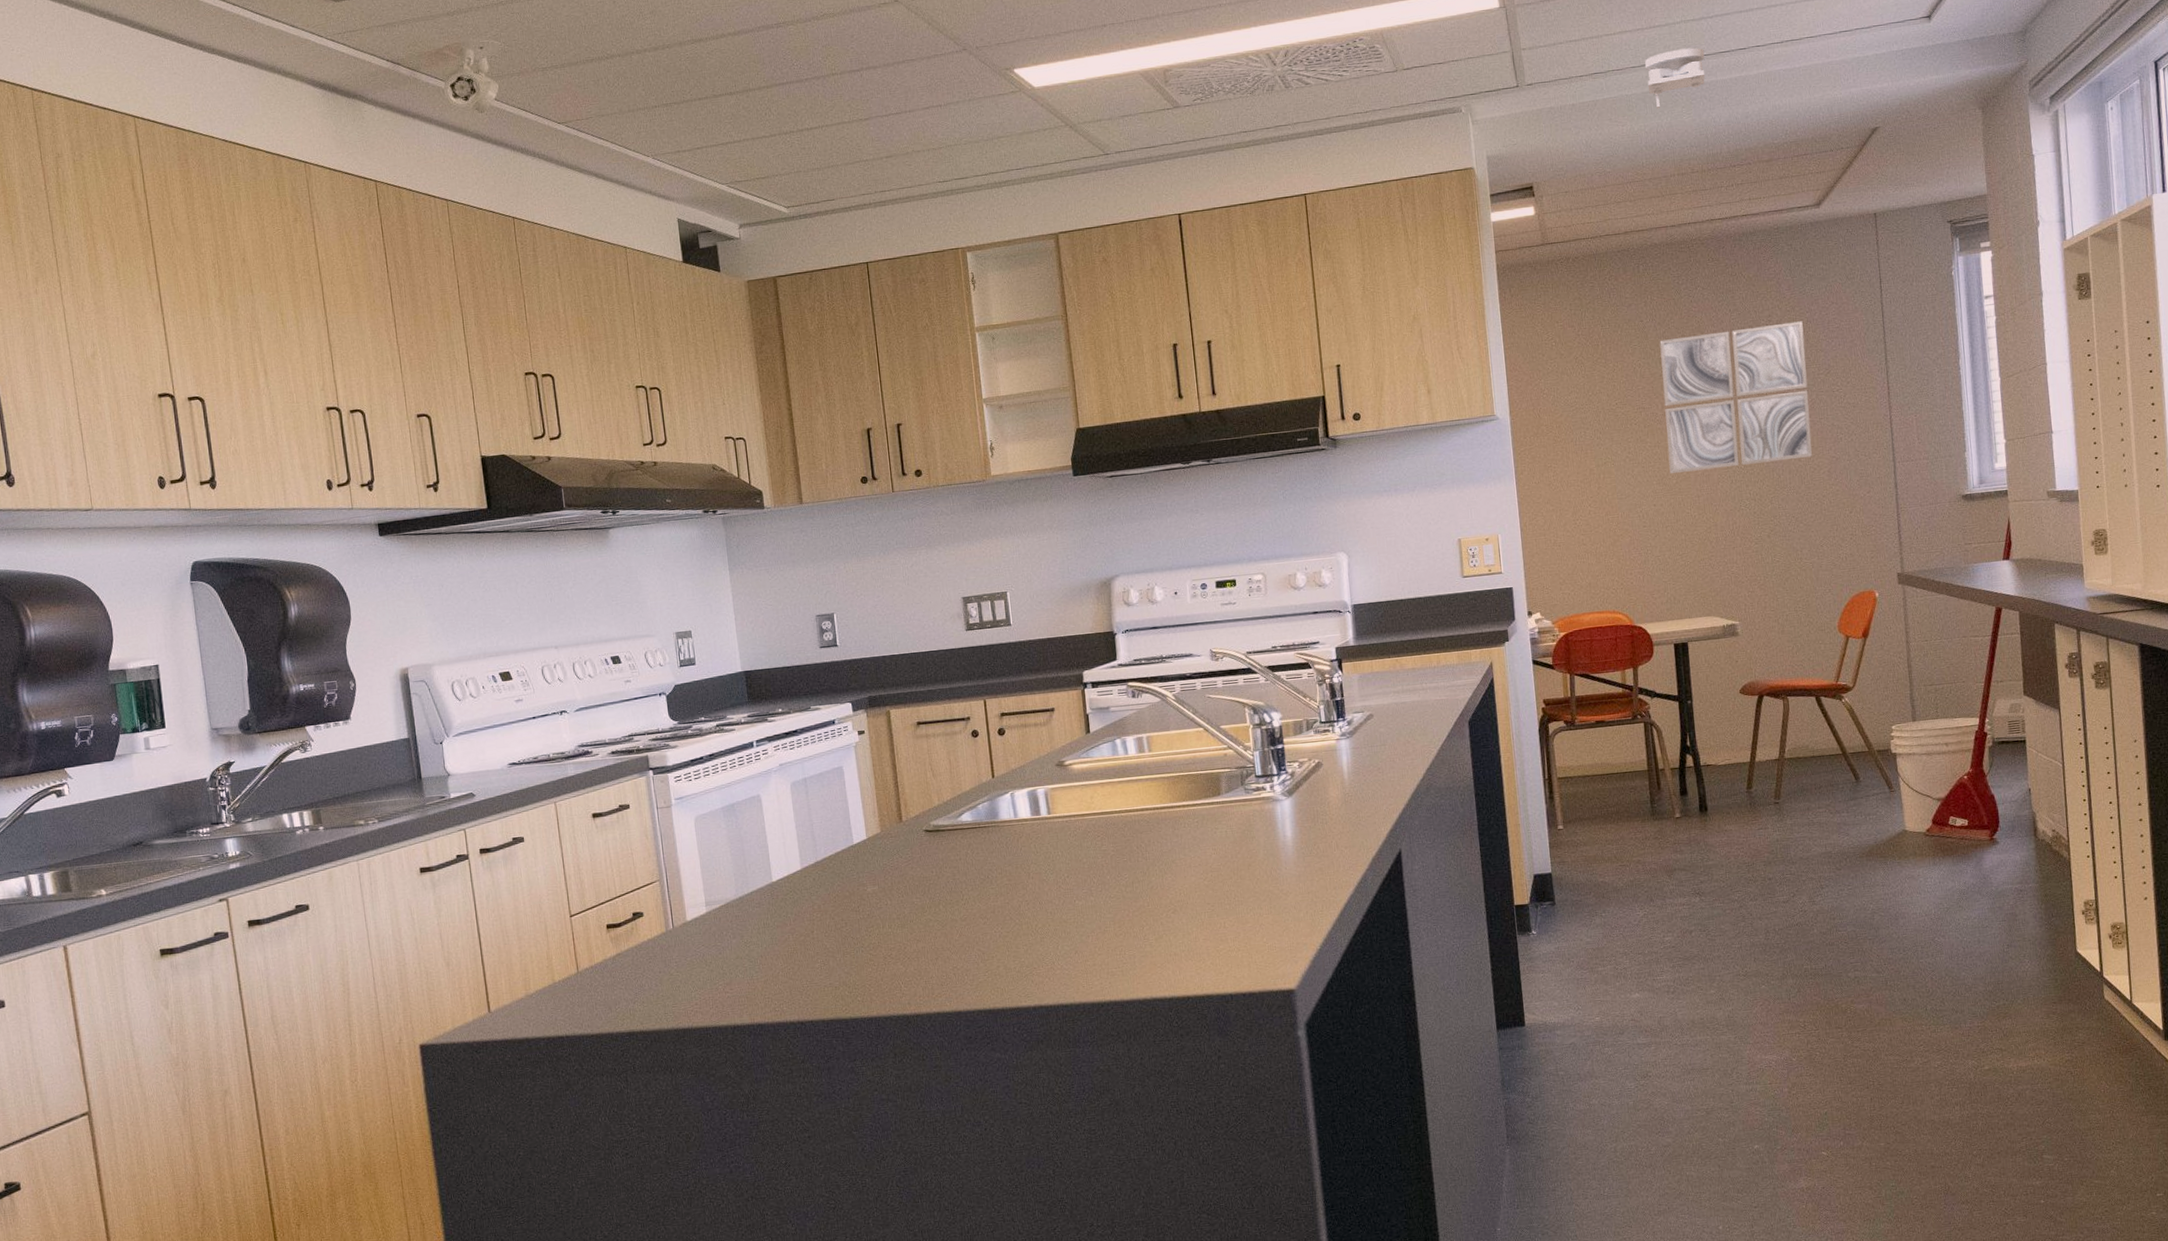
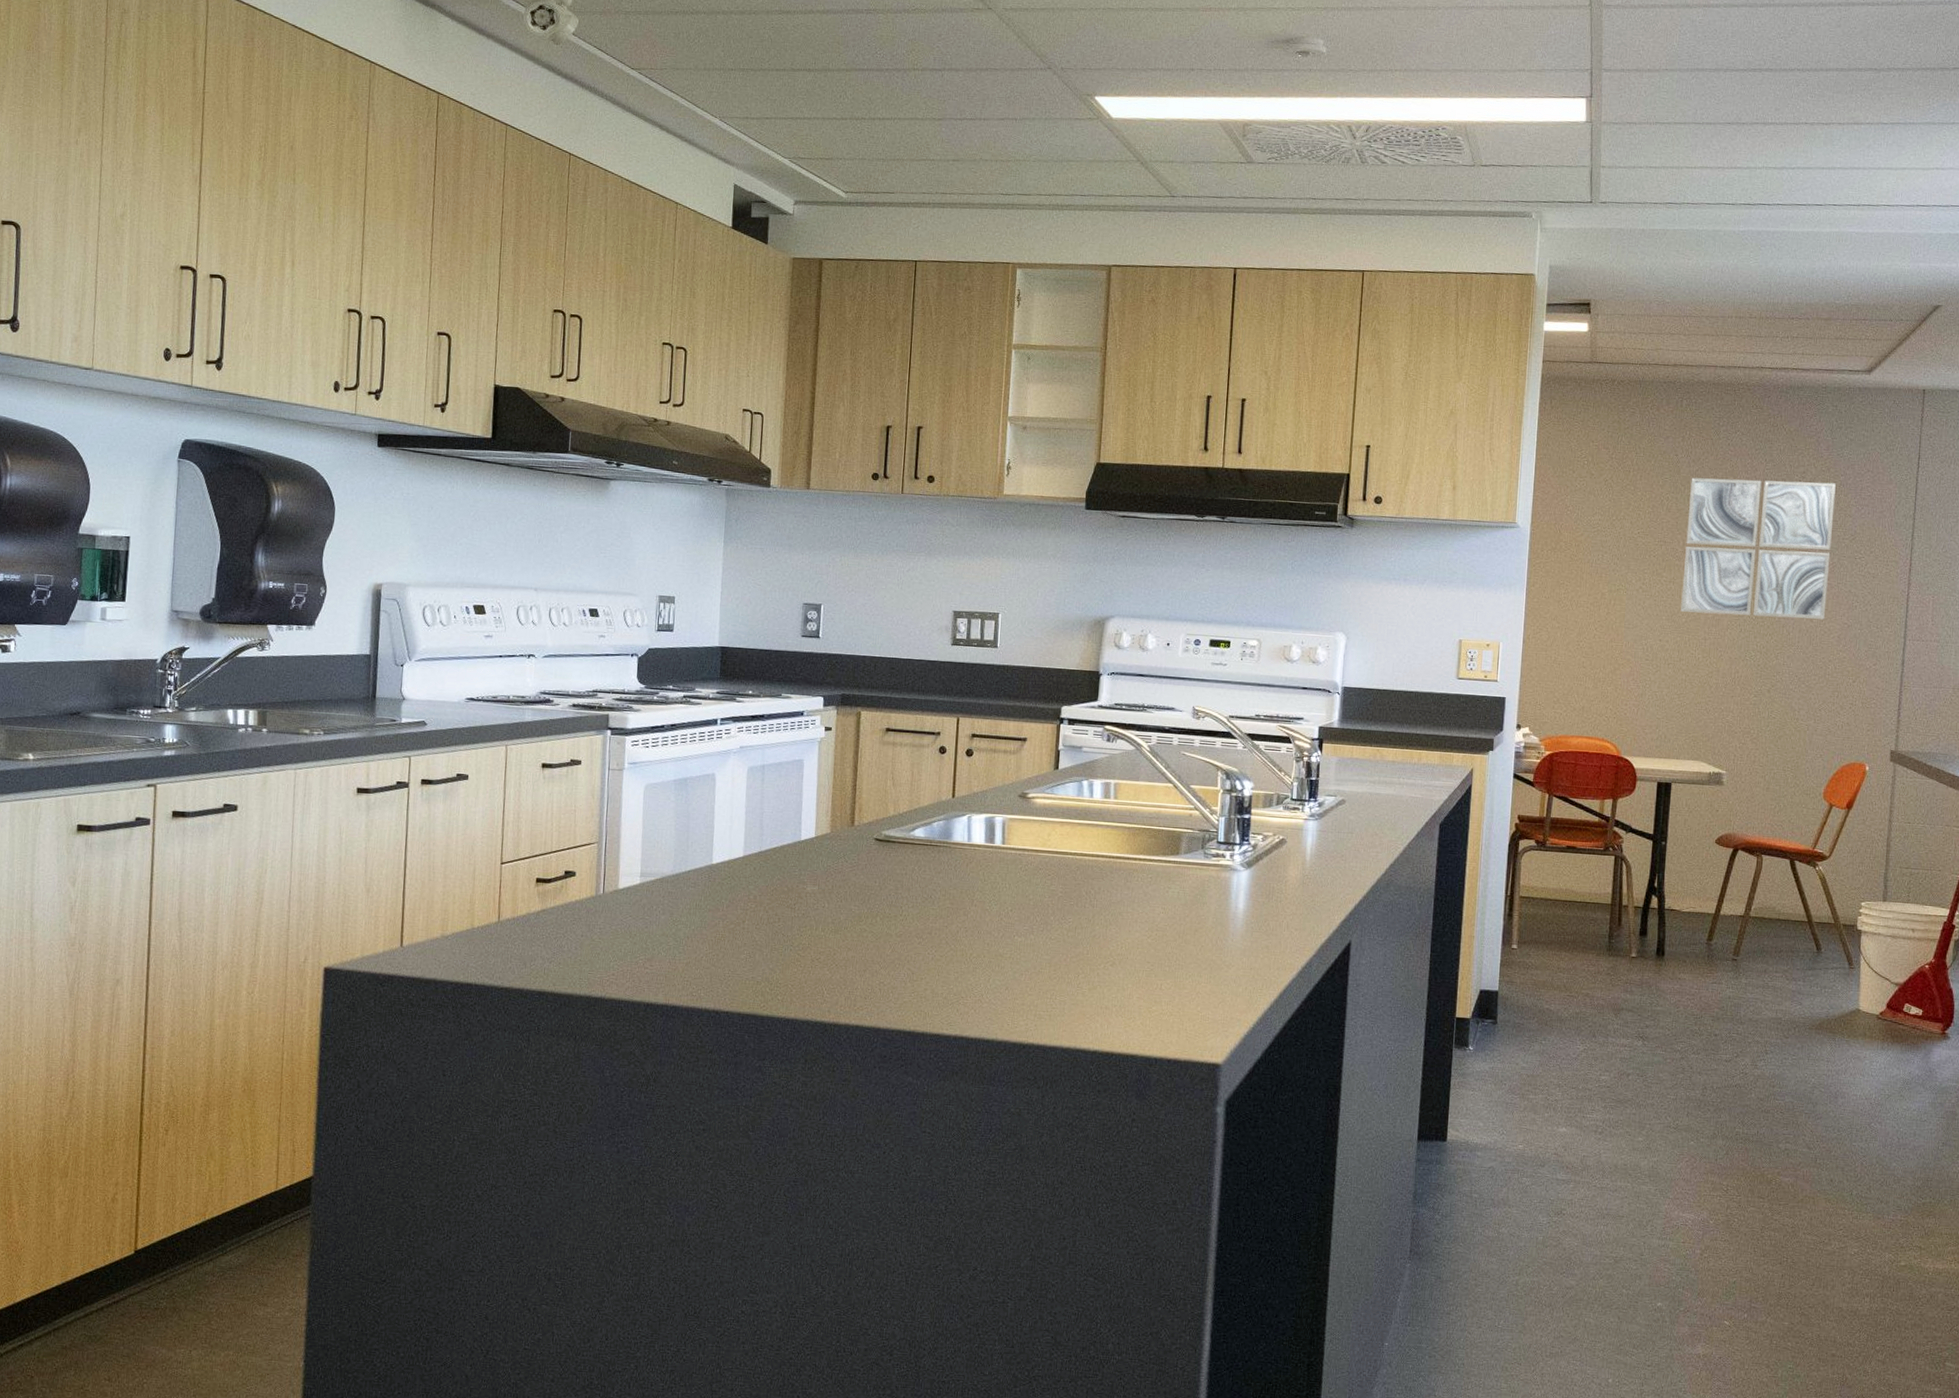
smoke detector: present [1645,47,1705,109] -> none [1719,194,1781,249]

